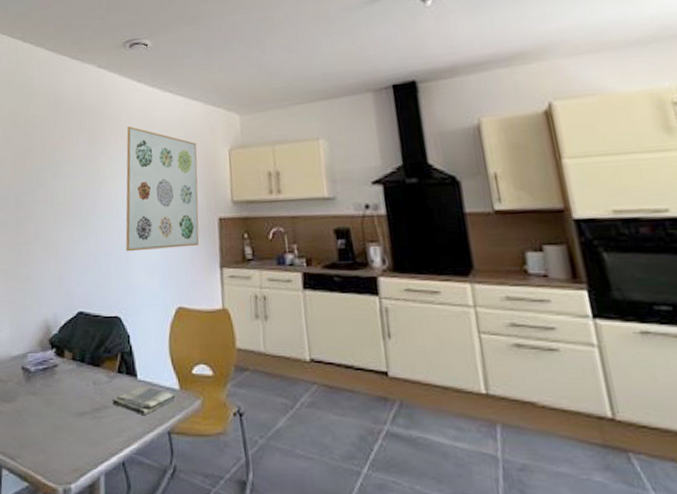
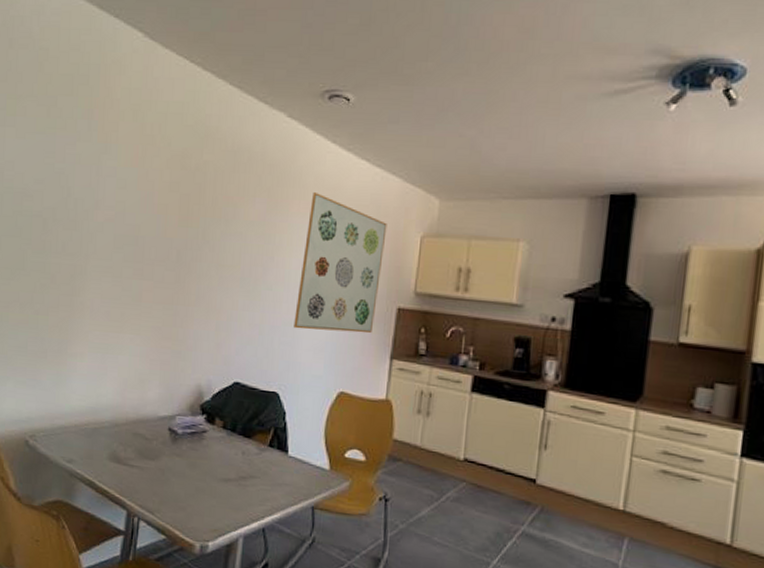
dish towel: present [112,385,176,416] -> none [259,461,324,490]

